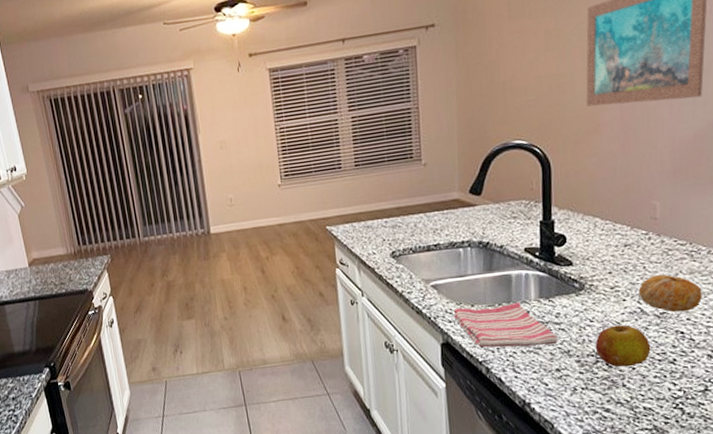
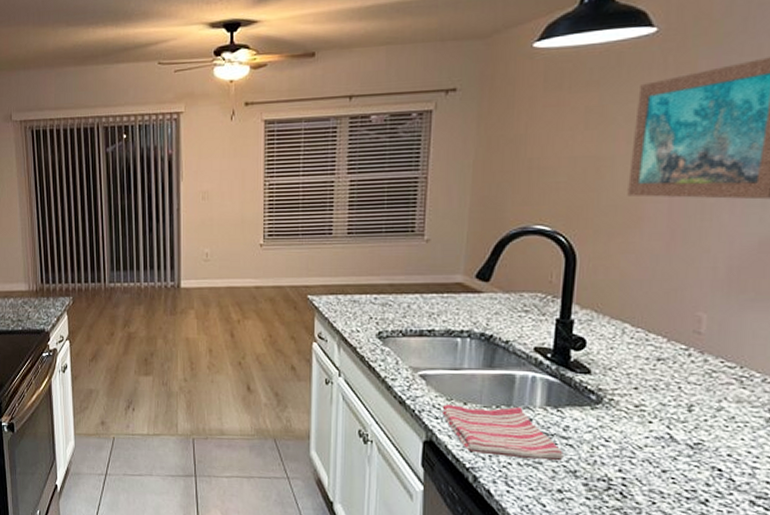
fruit: present [595,325,651,367] -> none [608,449,678,500]
fruit: present [638,274,702,312] -> none [669,398,750,446]

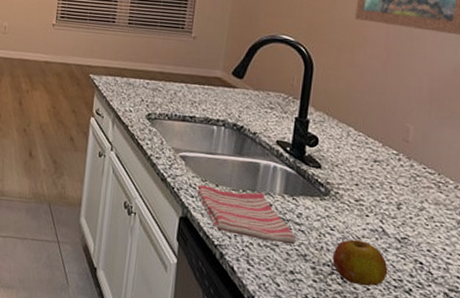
fruit: none [608,449,678,500] -> present [332,239,388,287]

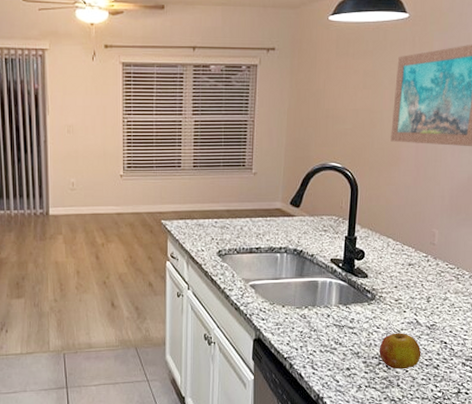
dish towel: present [198,185,296,245] -> none [267,306,350,347]

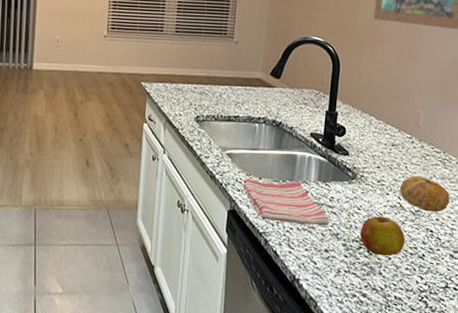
dish towel: none [267,306,350,347] -> present [243,179,330,226]
fruit: none [416,292,463,325] -> present [399,175,450,213]

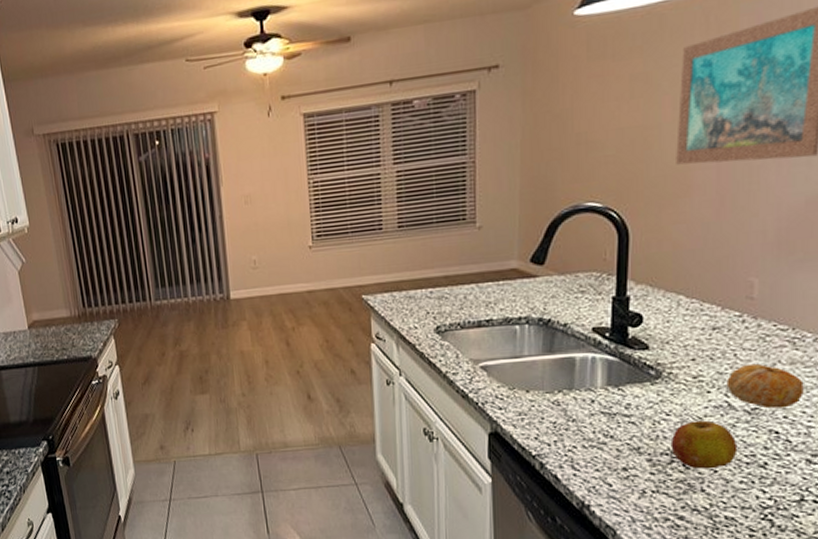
dish towel: present [243,179,330,226] -> none [506,389,627,441]

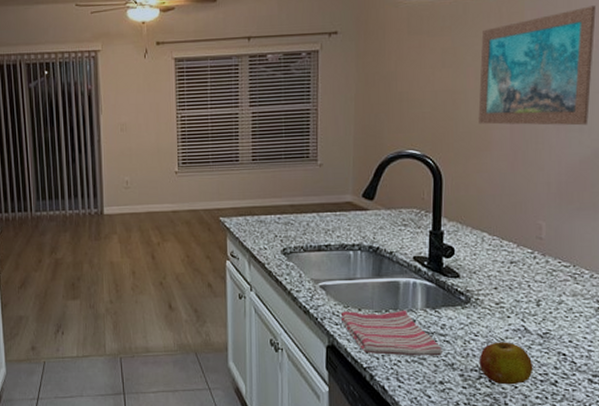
dish towel: none [506,389,627,441] -> present [341,310,442,356]
fruit: present [726,363,804,409] -> none [522,294,584,334]

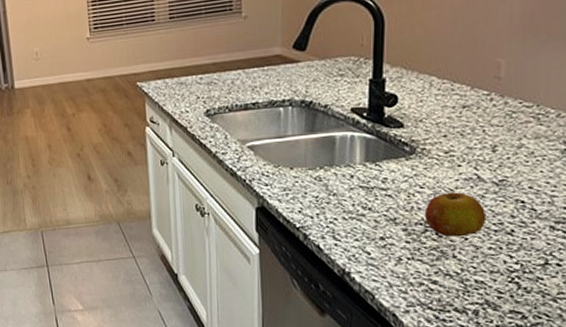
dish towel: present [341,310,442,356] -> none [271,165,384,213]

